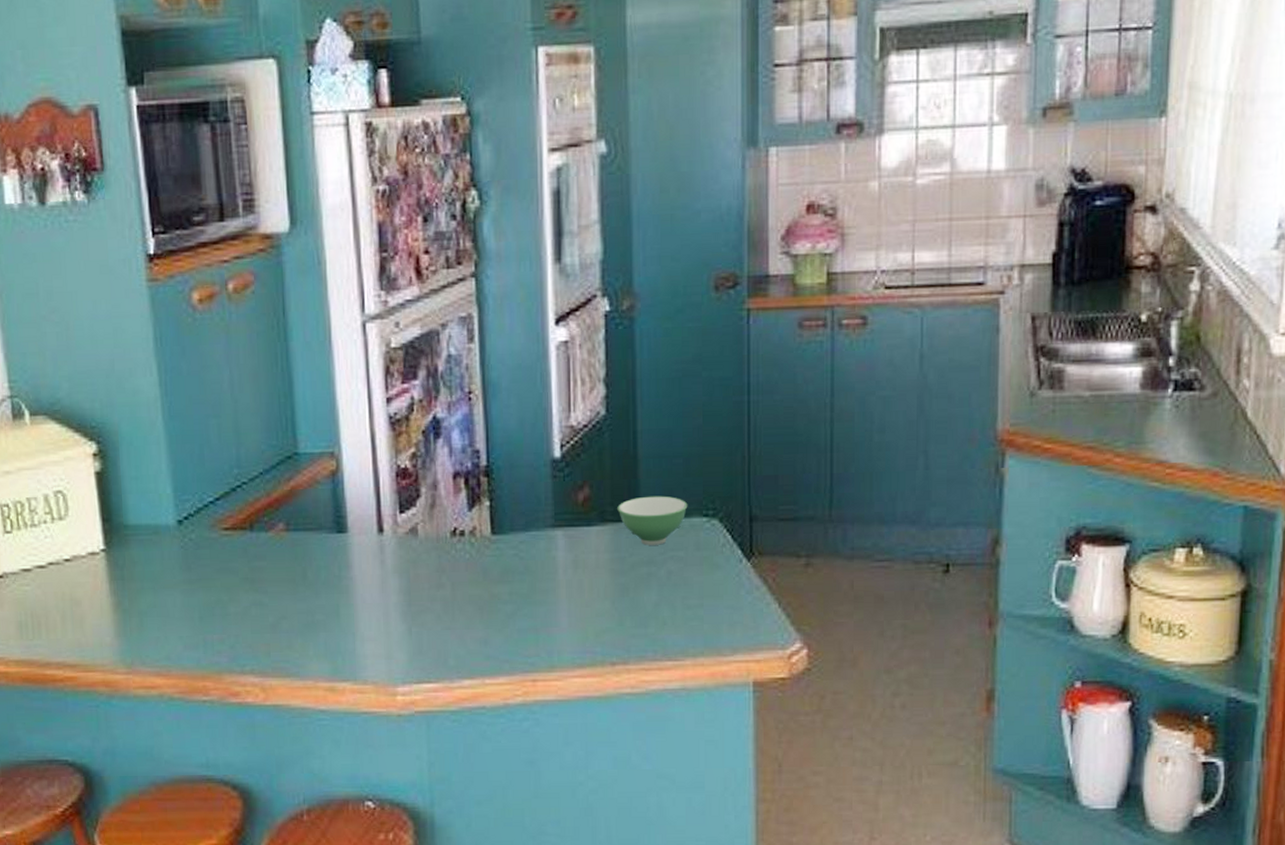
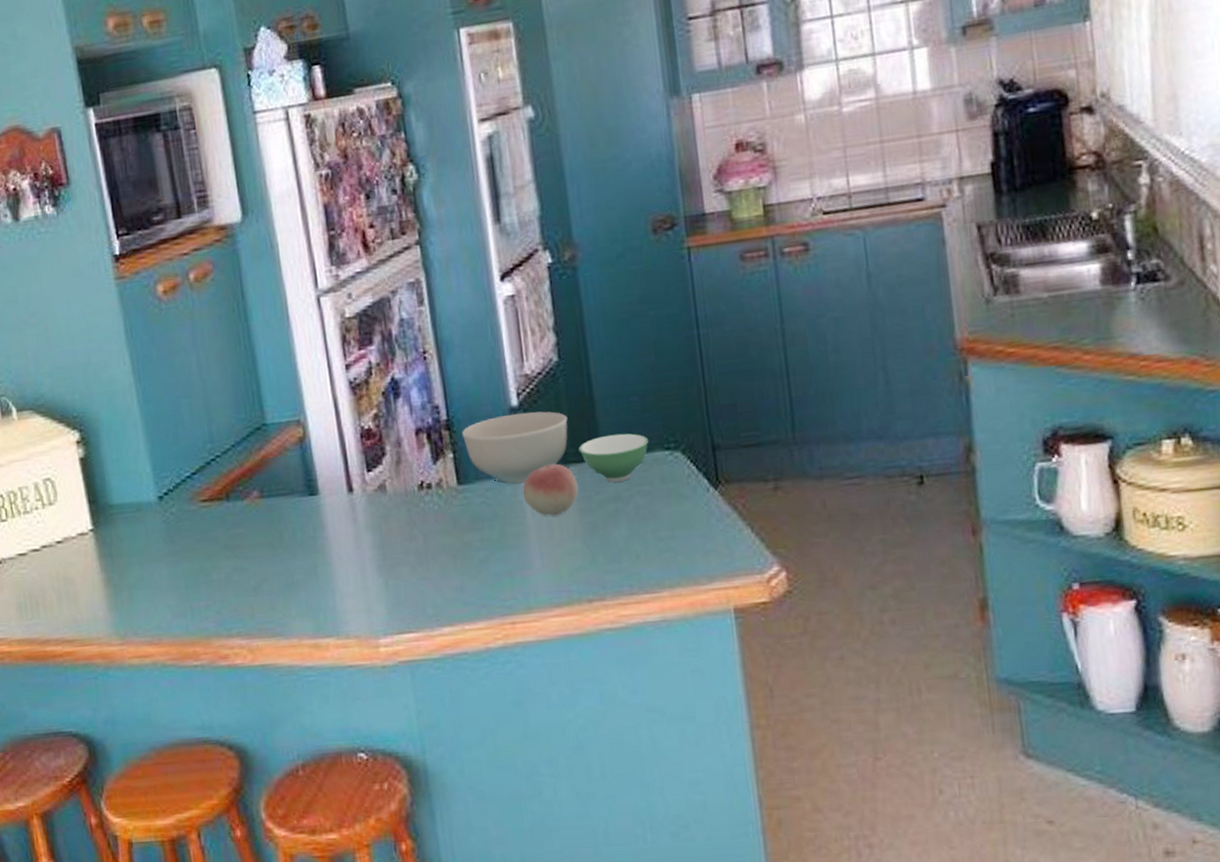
bowl: none [501,465,609,538] -> present [462,411,568,484]
fruit: none [556,521,613,575] -> present [522,463,579,516]

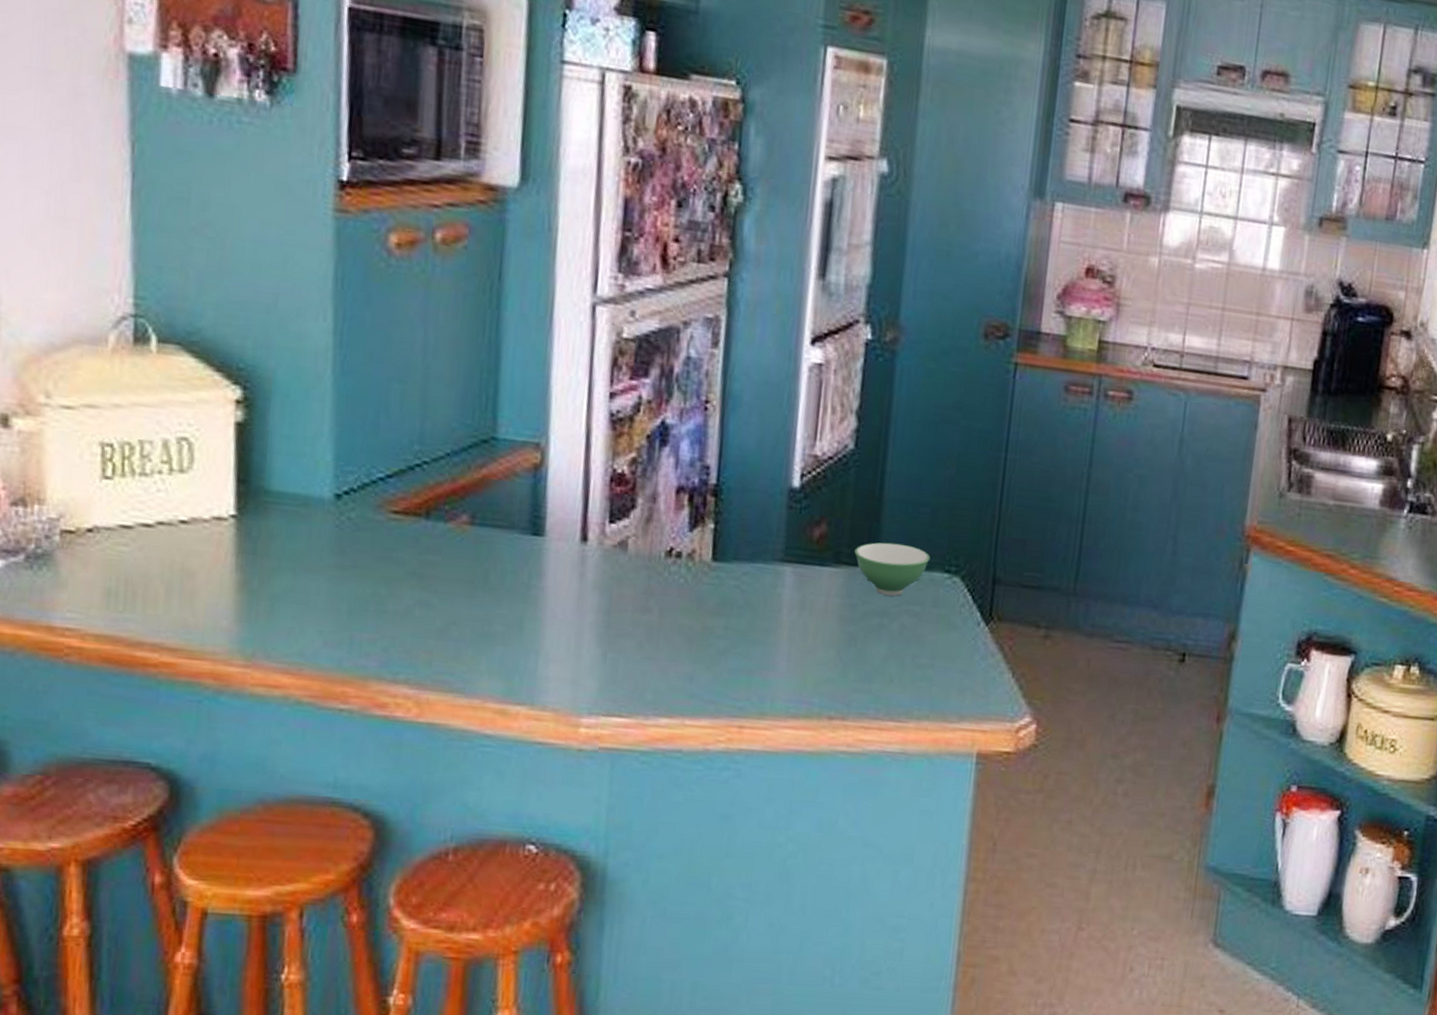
bowl: present [462,411,568,484] -> none [729,494,850,574]
fruit: present [522,463,579,516] -> none [783,560,846,619]

